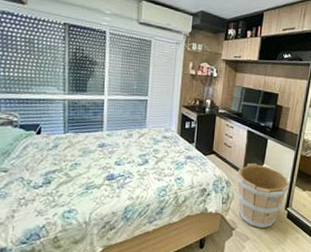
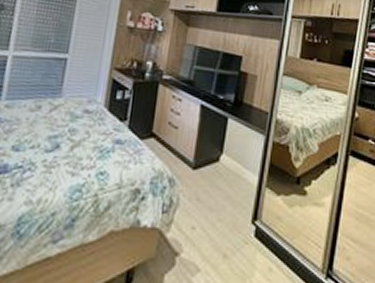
wooden bucket: present [236,163,290,229] -> none [184,151,258,255]

